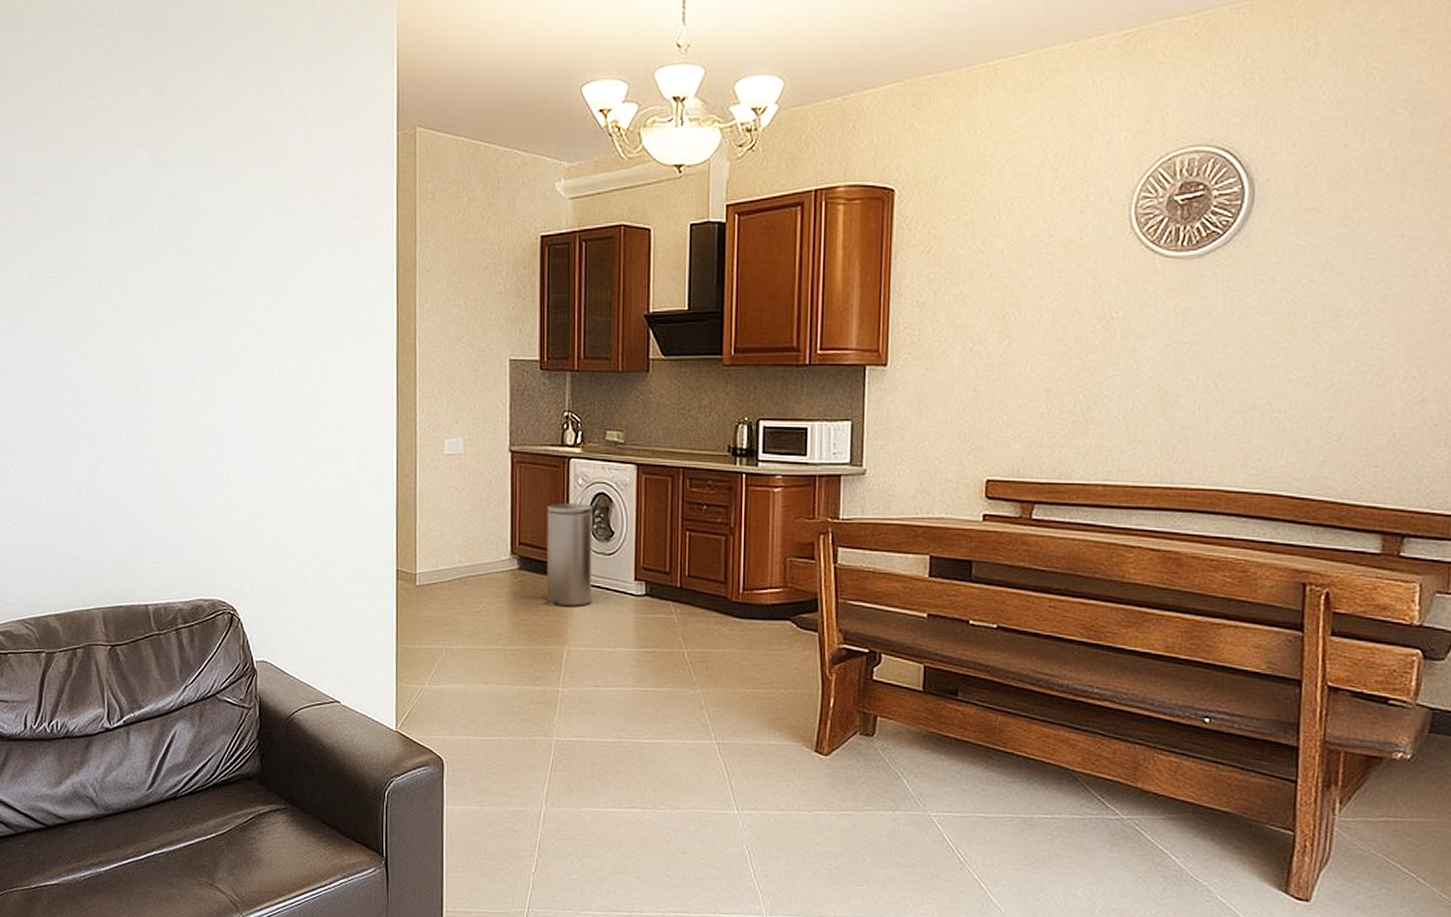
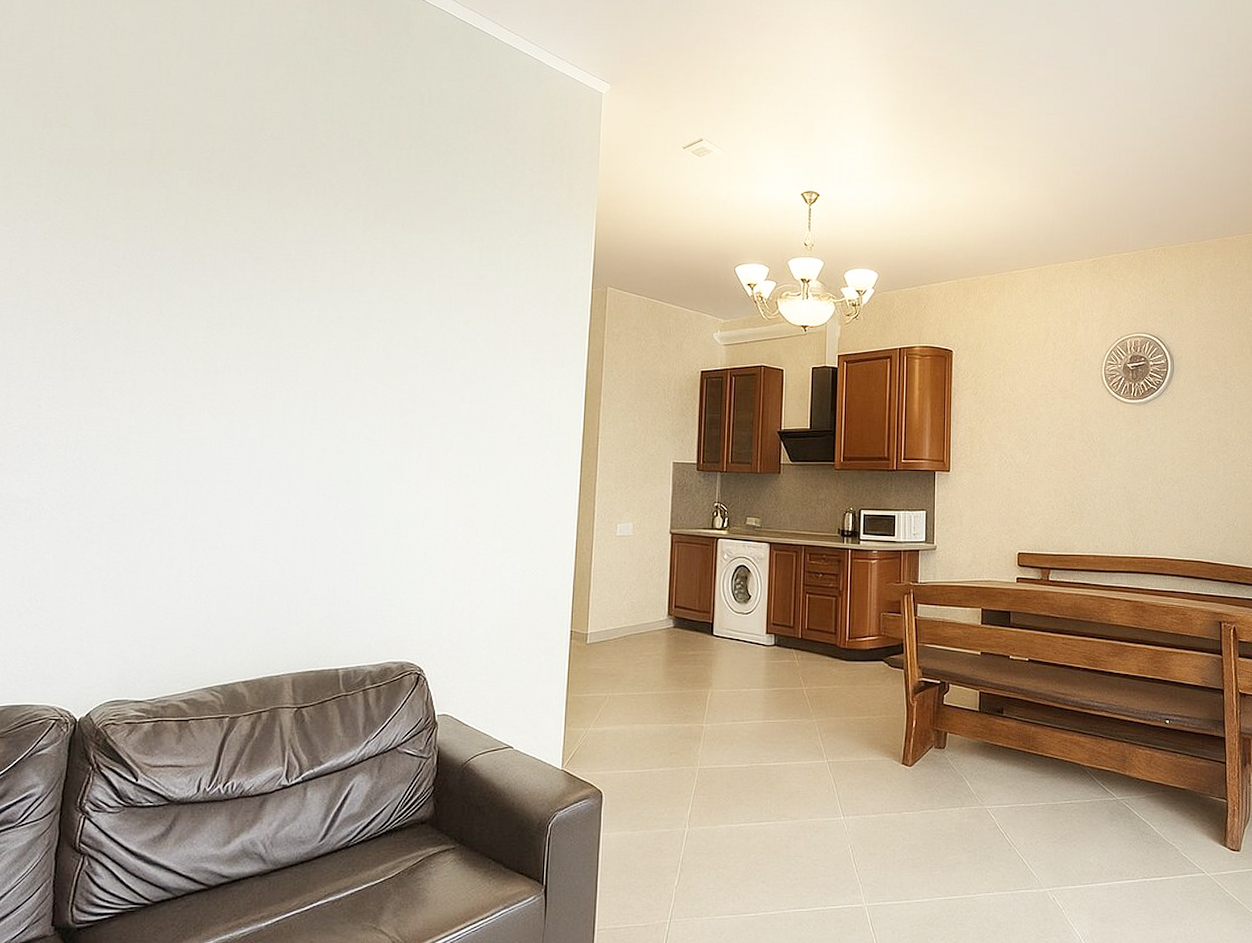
pedal bin: present [545,503,595,609] -> none [695,573,737,658]

